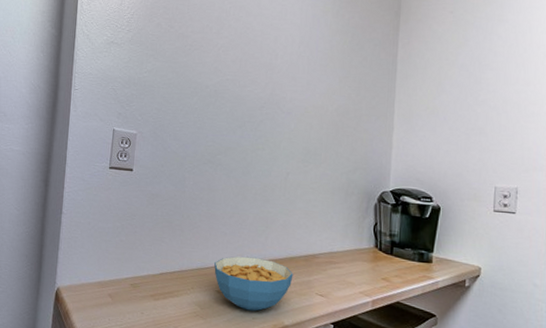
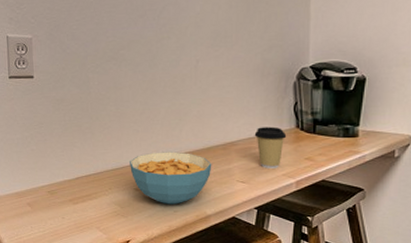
coffee cup: none [335,243,366,285] -> present [254,126,287,168]

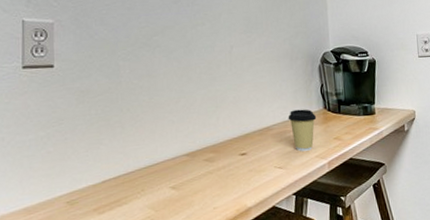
cereal bowl: present [130,151,212,205] -> none [165,141,250,202]

